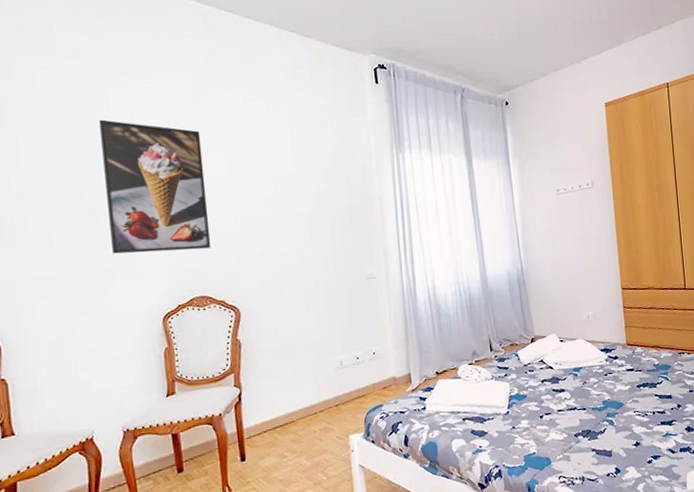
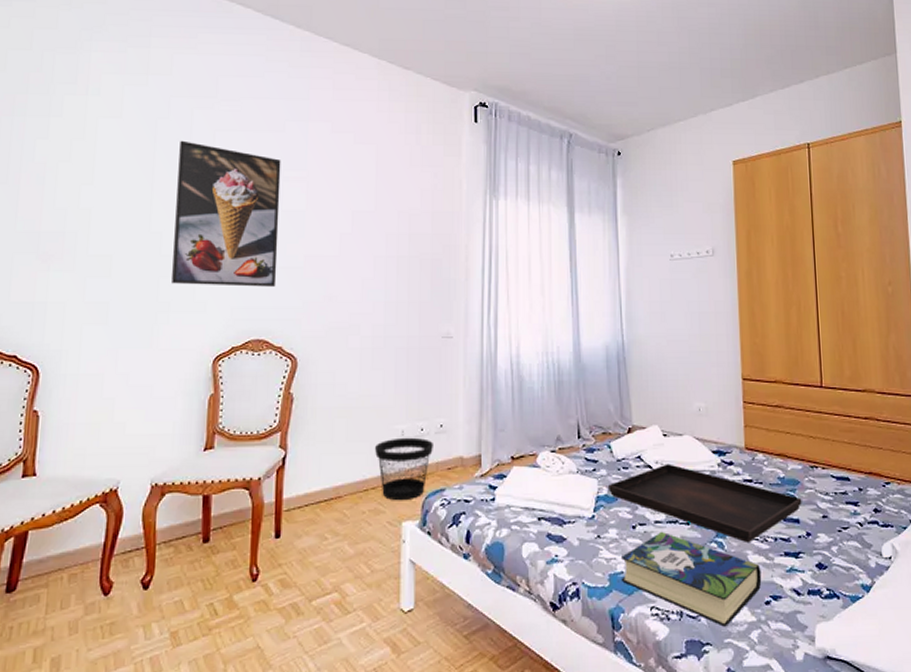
wastebasket: none [318,365,369,419] -> present [374,437,433,501]
serving tray: none [518,363,673,418] -> present [609,463,802,542]
book: none [533,417,645,484] -> present [621,531,762,627]

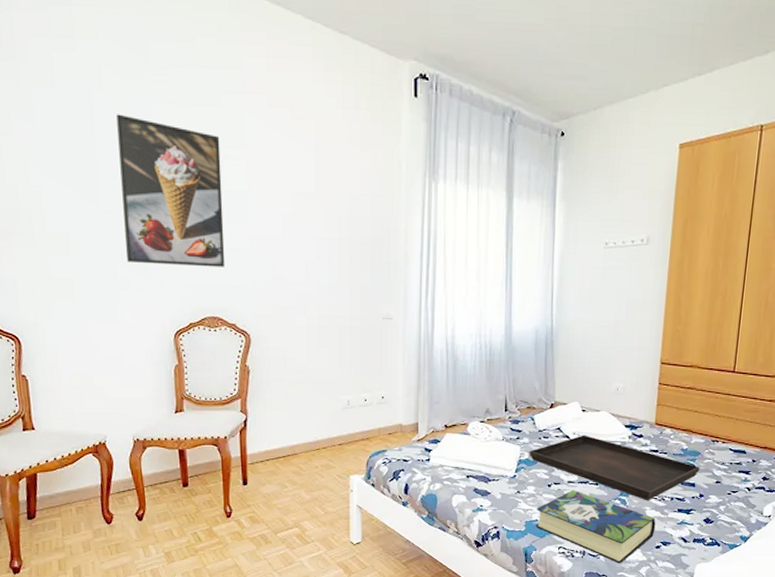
wastebasket: present [374,437,433,501] -> none [323,406,376,459]

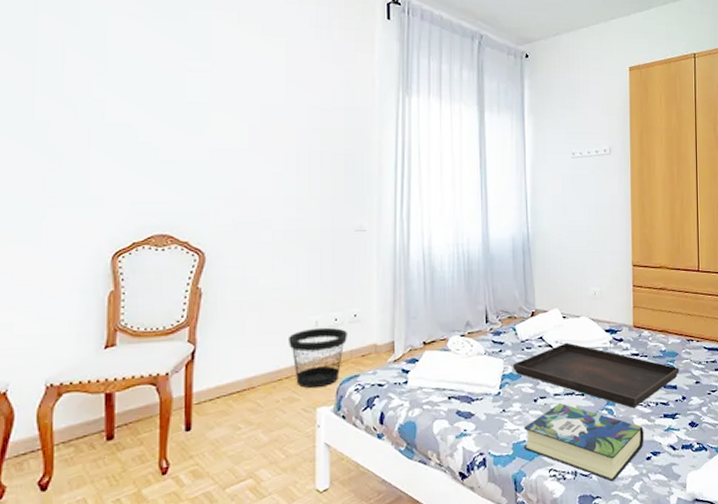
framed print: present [116,114,226,267] -> none [61,23,183,180]
wastebasket: none [323,406,376,459] -> present [287,327,347,389]

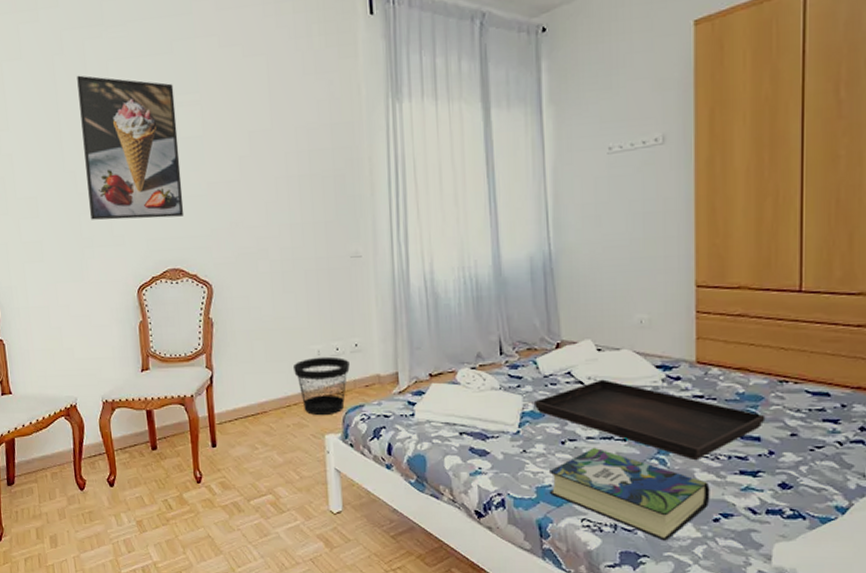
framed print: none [61,23,183,180] -> present [77,75,184,220]

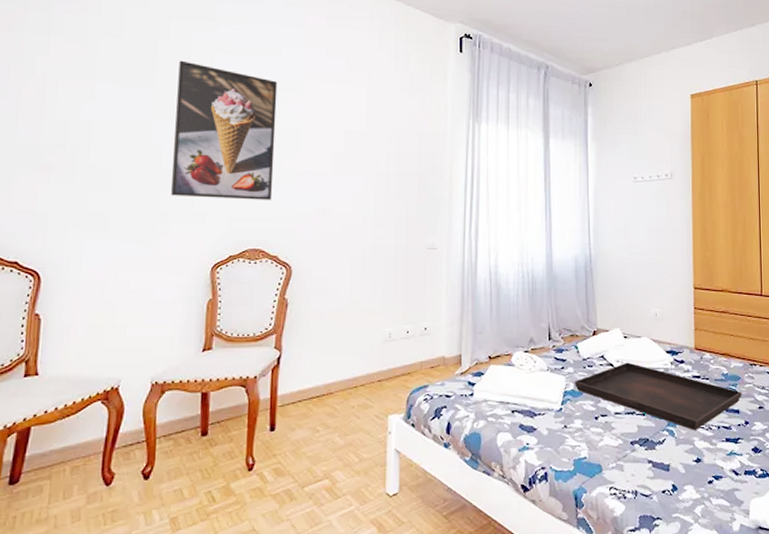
wastebasket: present [292,356,350,416] -> none [363,339,418,397]
book: present [549,447,710,541] -> none [584,421,706,503]

